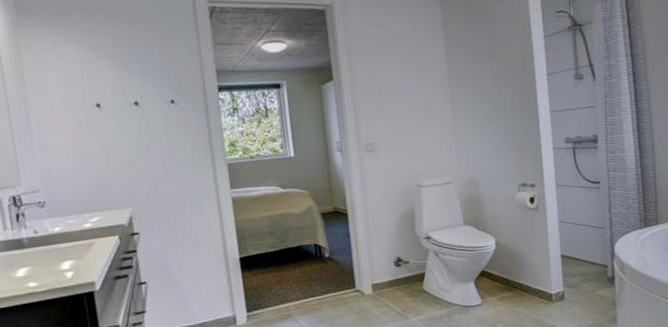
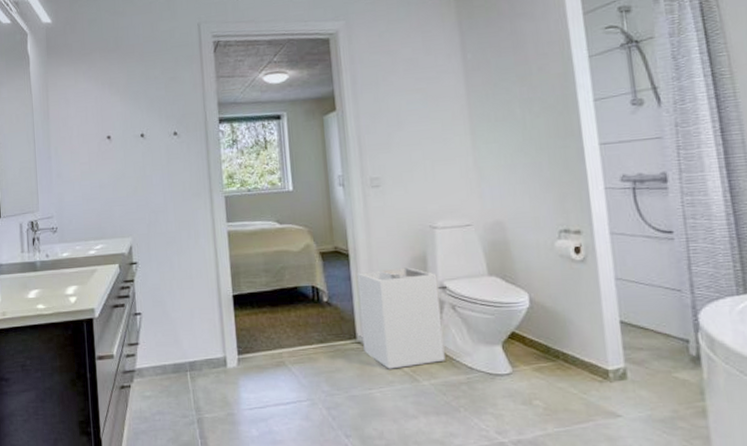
laundry hamper: none [355,222,430,311] -> present [357,267,445,369]

